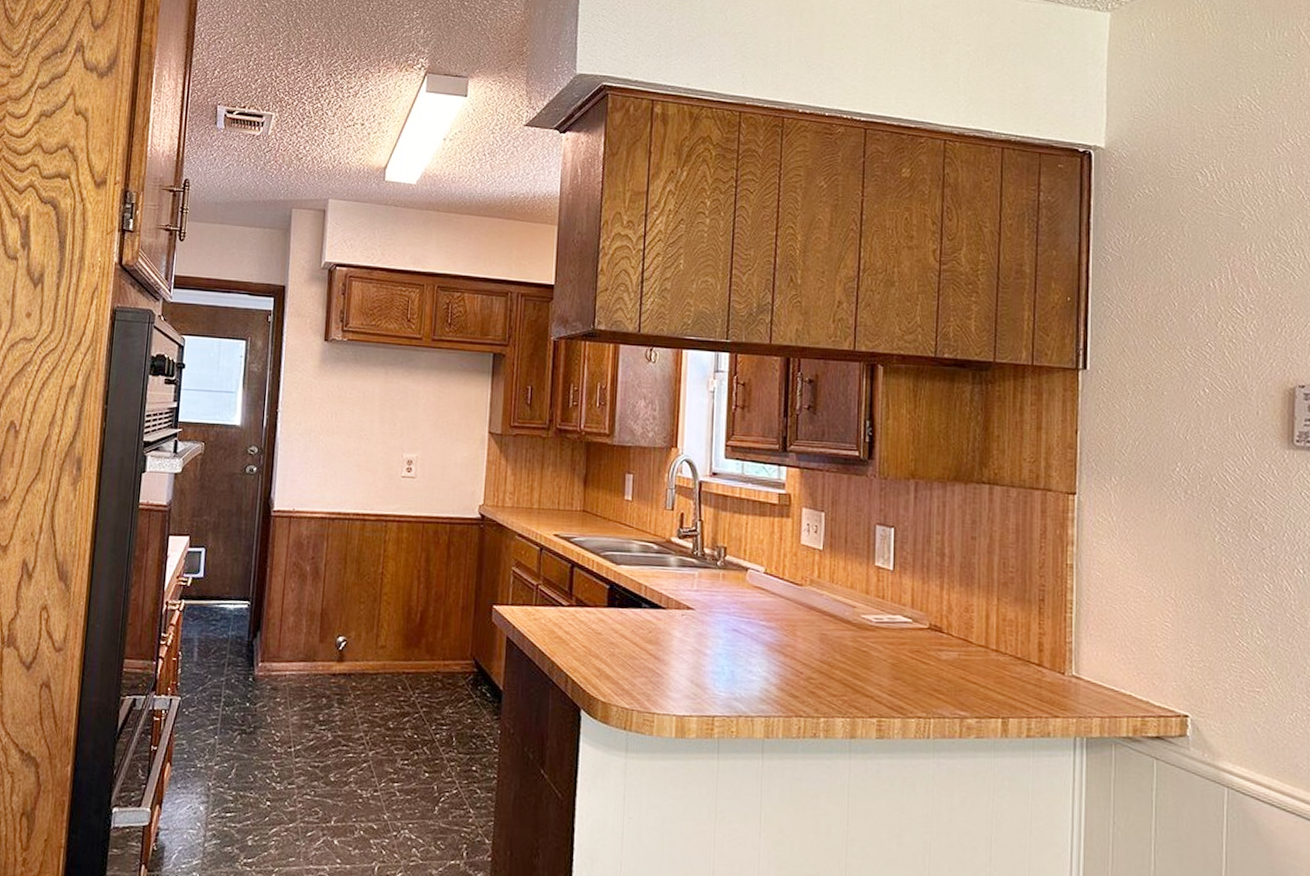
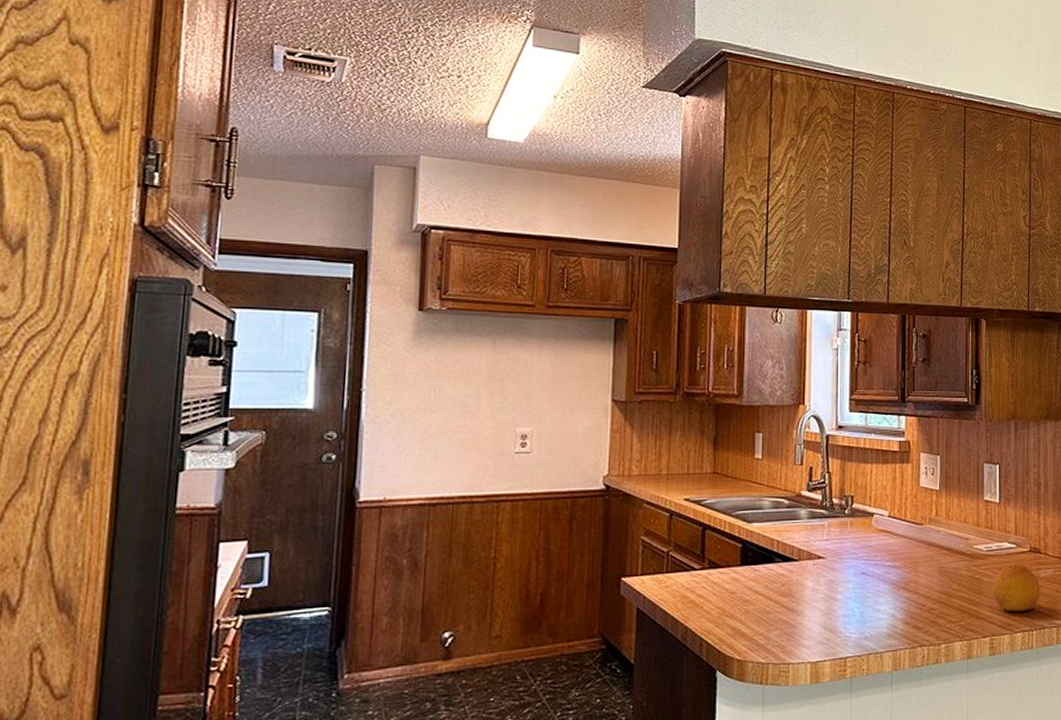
fruit: none [881,641,942,696] -> present [992,564,1041,612]

